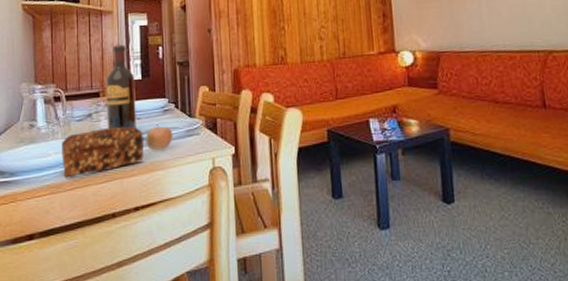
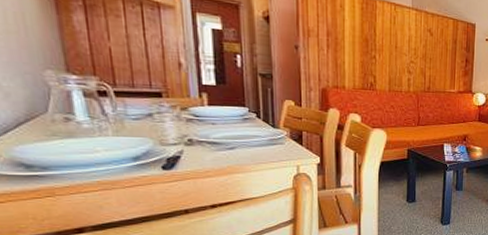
bread loaf: present [62,125,144,178] -> none [113,129,220,175]
wine bottle: present [106,44,136,129] -> none [169,45,211,133]
fruit: present [146,124,173,151] -> none [222,131,255,156]

